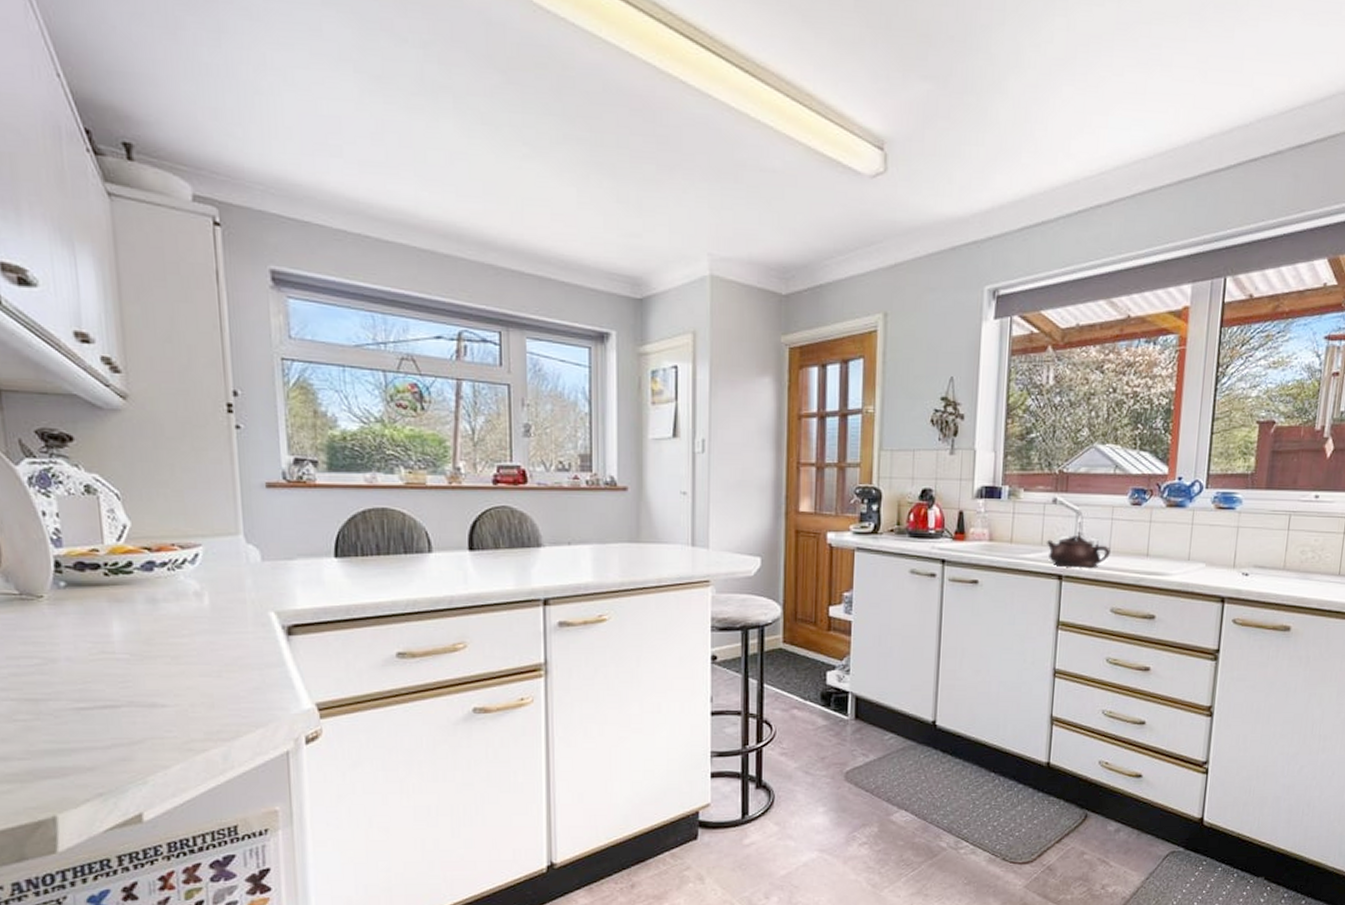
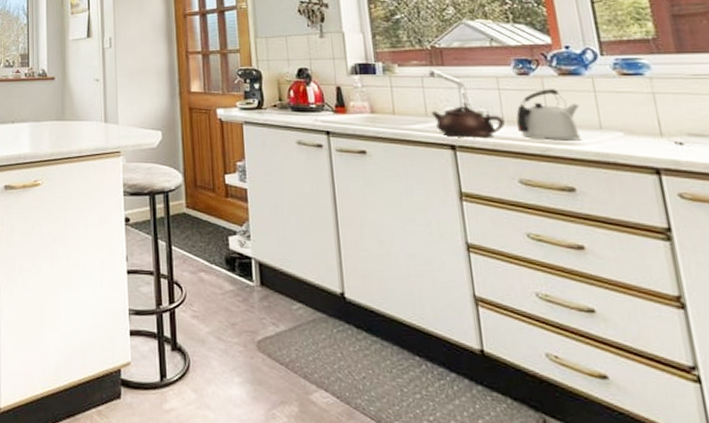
kettle: none [1120,520,1177,572] -> present [516,89,581,141]

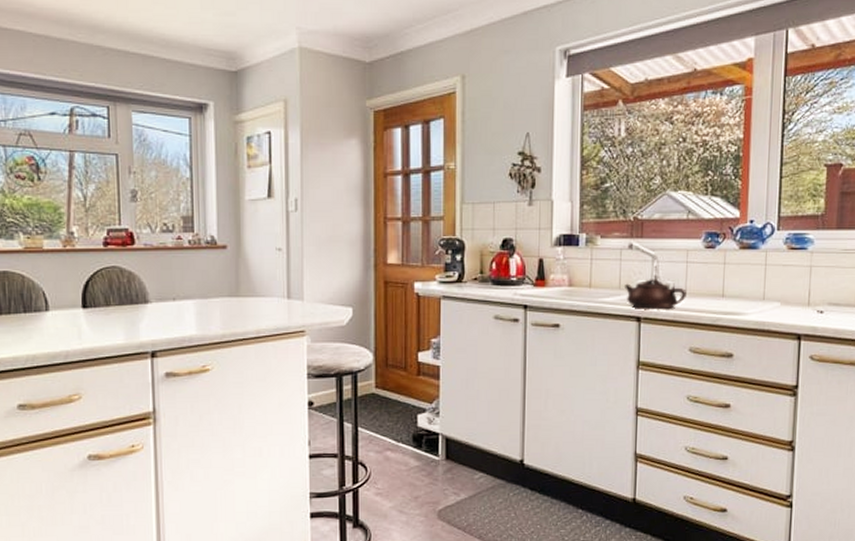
kettle: present [516,89,581,141] -> none [697,262,751,311]

